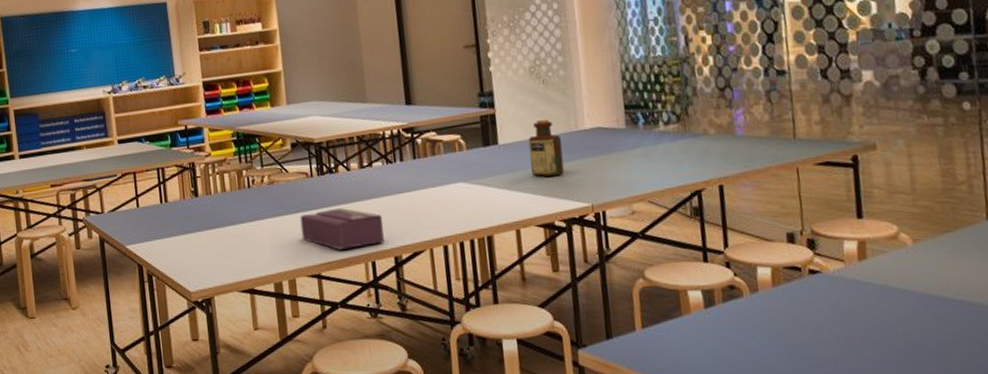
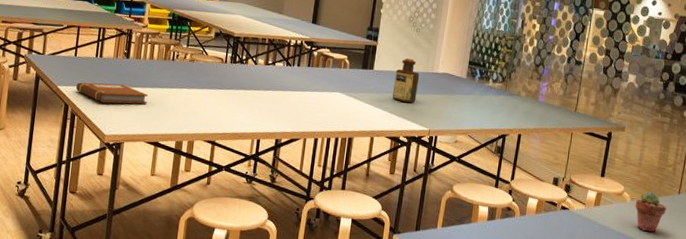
notebook: none [146,228,231,255] -> present [76,82,149,104]
tissue box: present [299,207,384,250] -> none [206,91,274,127]
potted succulent: none [920,224,974,282] -> present [635,191,667,233]

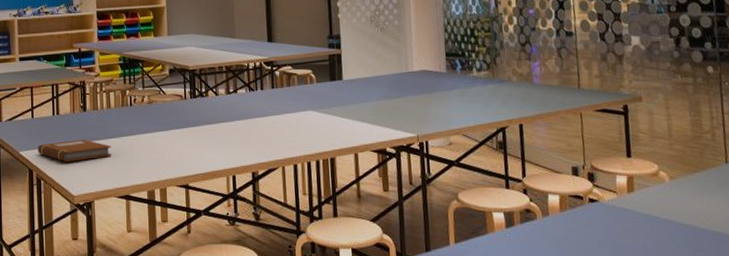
bottle: present [392,58,420,103] -> none [367,61,396,110]
potted succulent: present [635,191,667,233] -> none [675,165,716,214]

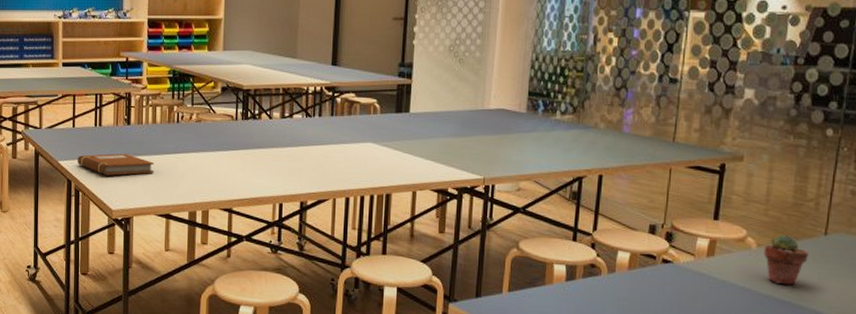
potted succulent: none [675,165,716,214] -> present [763,234,809,286]

